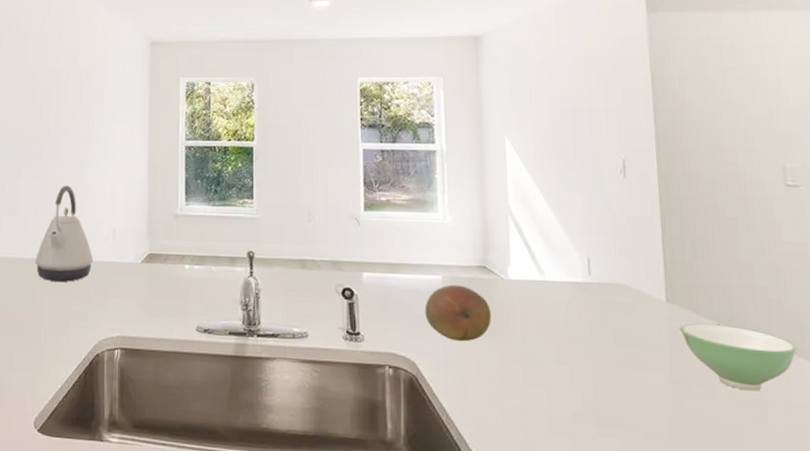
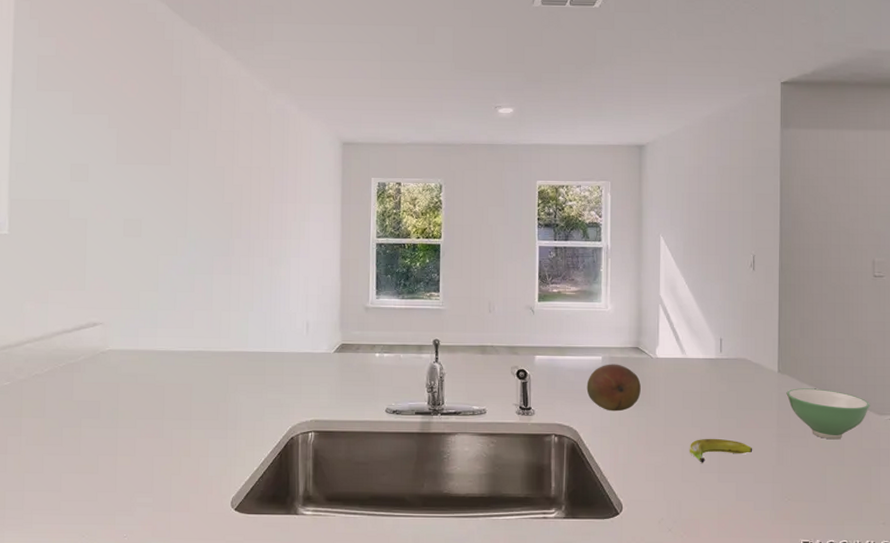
kettle: present [34,185,94,282] -> none [228,281,288,372]
banana: none [556,380,641,411] -> present [689,438,753,463]

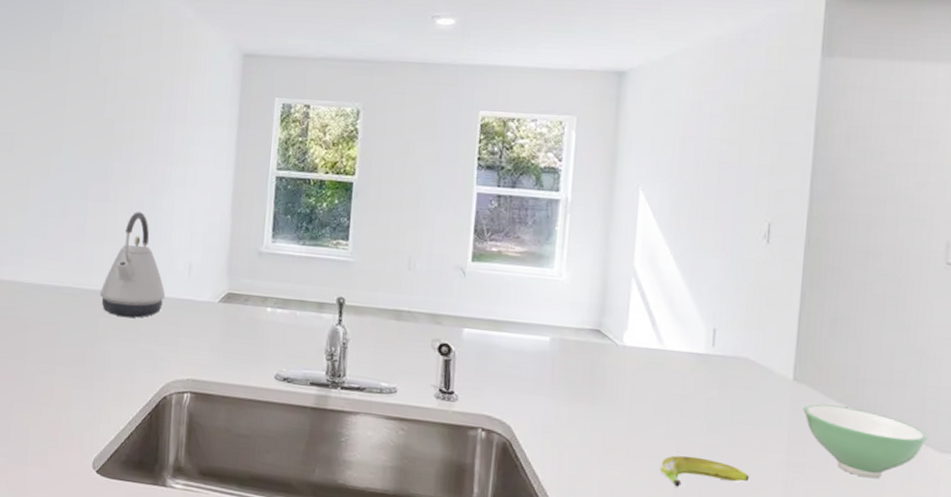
kettle: none [228,281,288,372] -> present [99,212,166,318]
fruit: present [586,364,641,412] -> none [527,347,600,409]

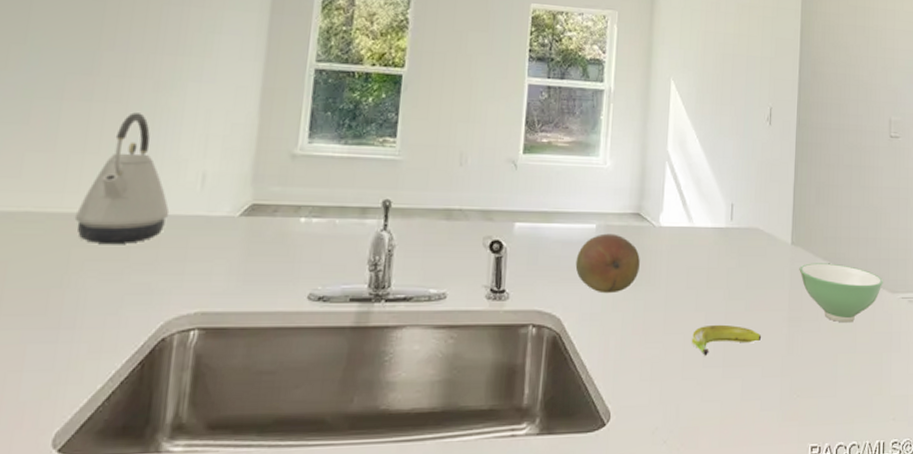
fruit: none [527,347,600,409] -> present [575,233,640,294]

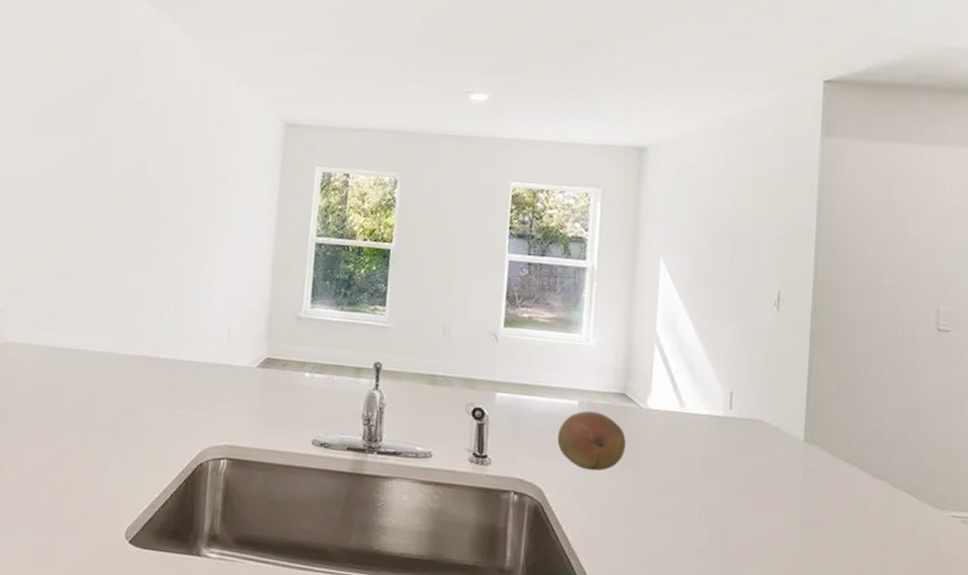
kettle: present [74,112,170,244] -> none [137,276,204,383]
banana: present [691,324,762,356] -> none [683,516,767,547]
bowl: present [799,263,884,323] -> none [814,464,927,536]

